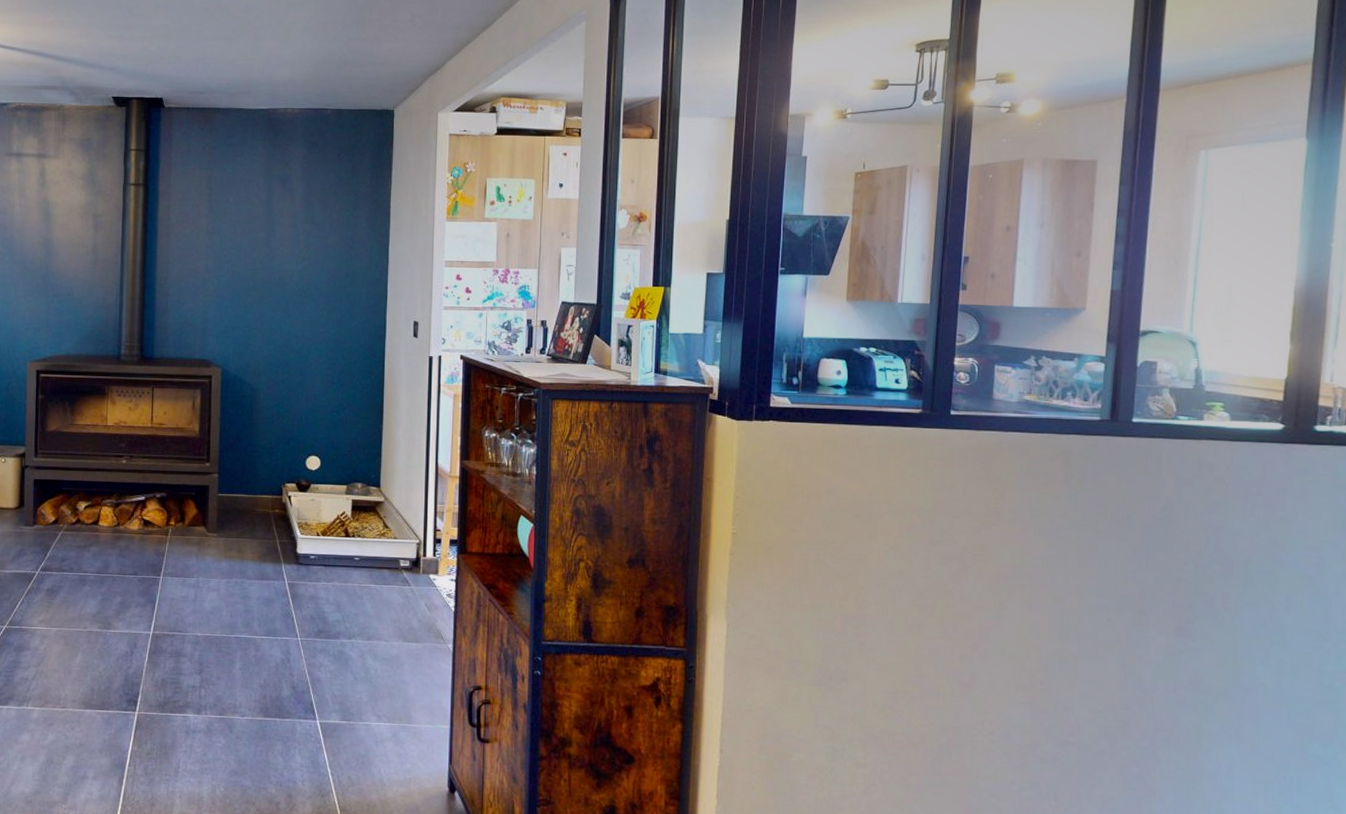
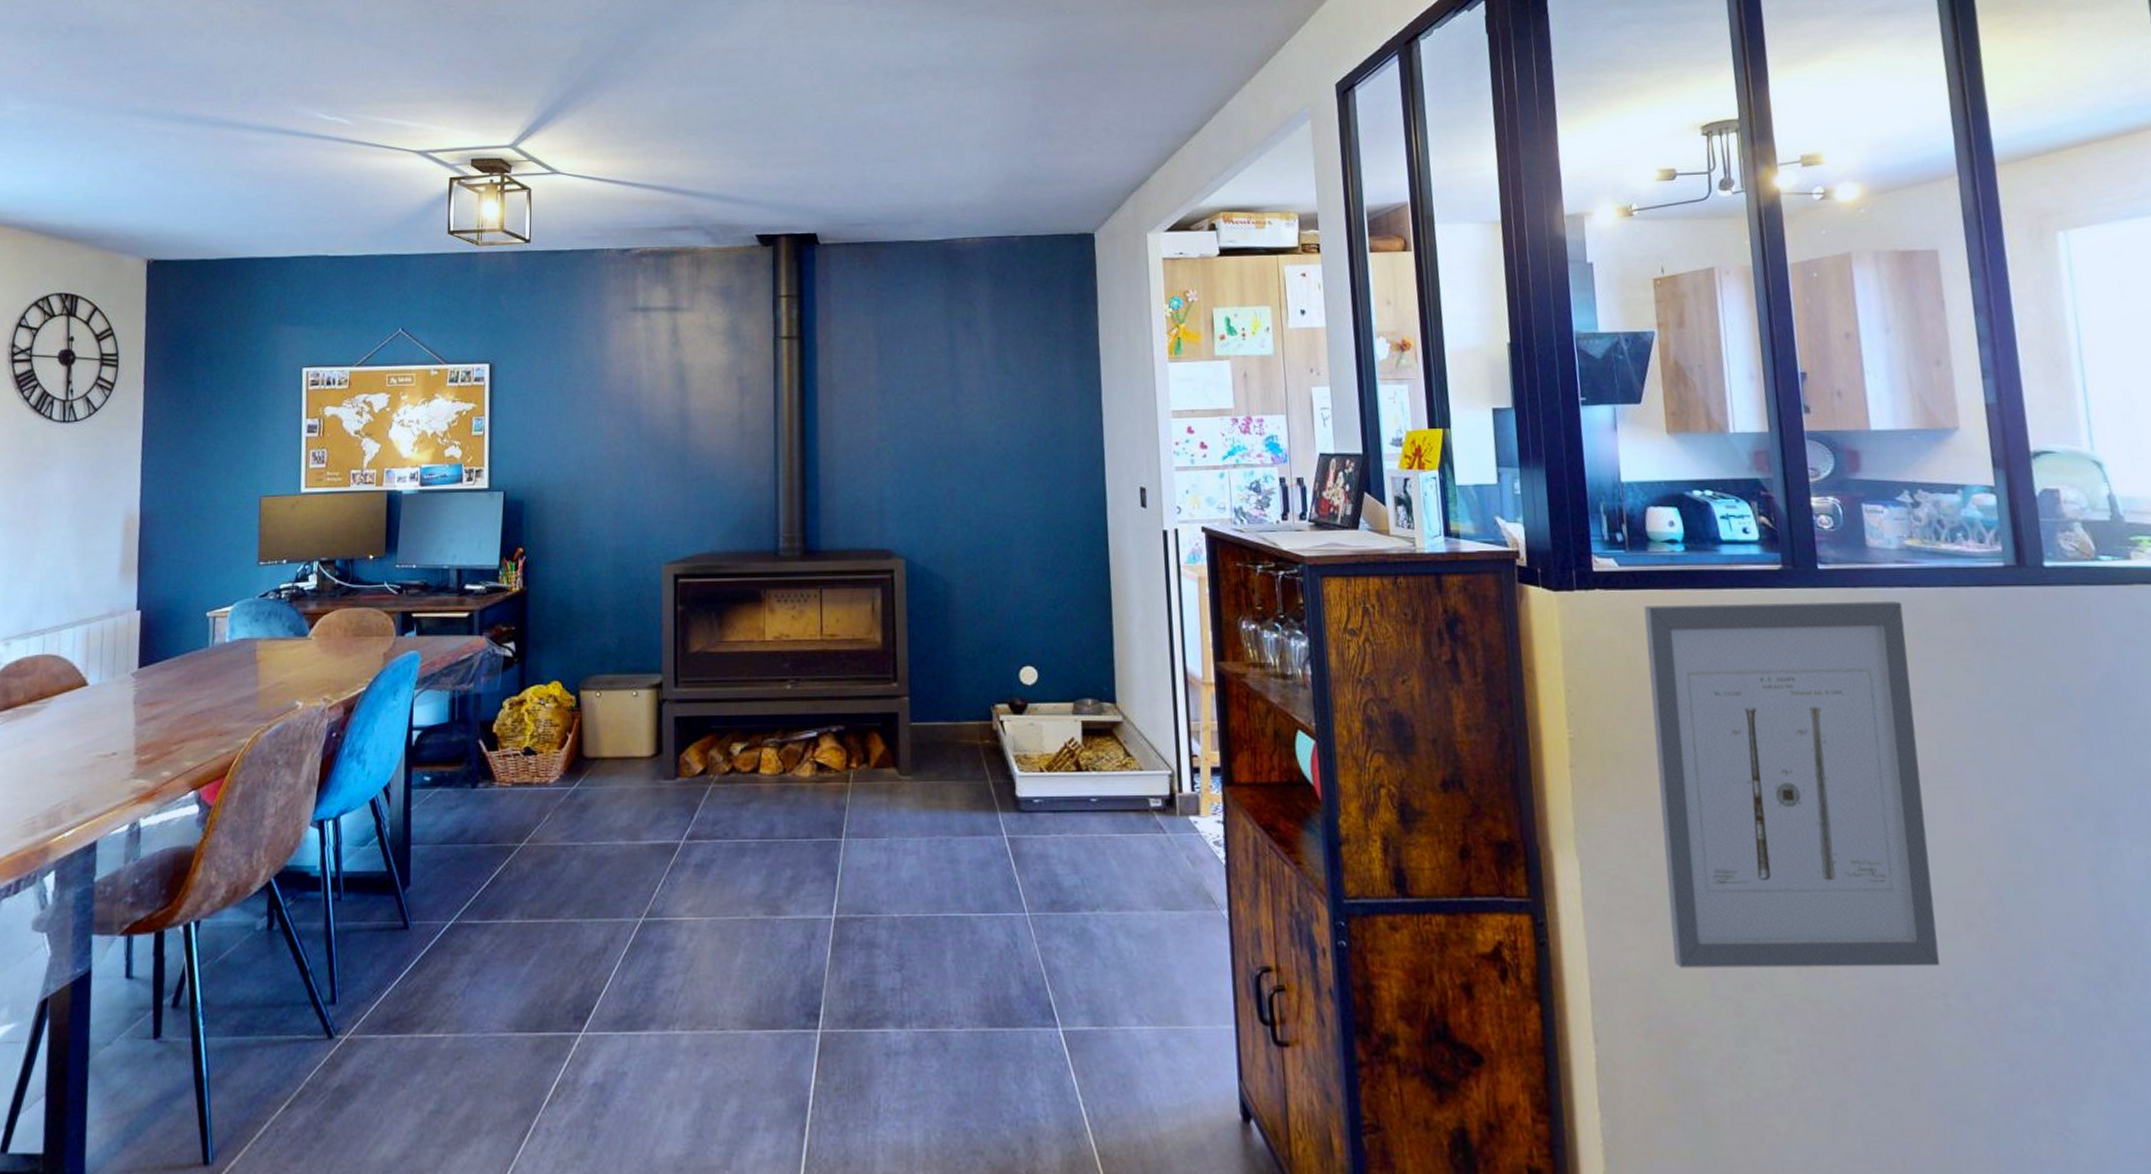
wall art: none [789,436,1012,714] -> present [1644,601,1940,968]

